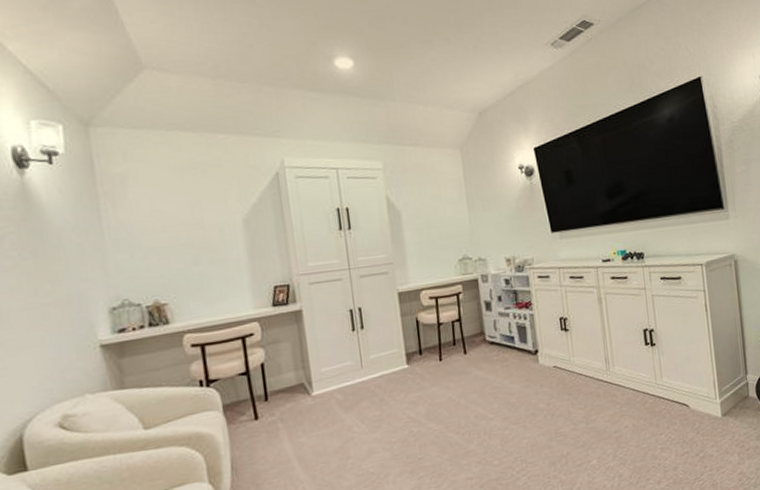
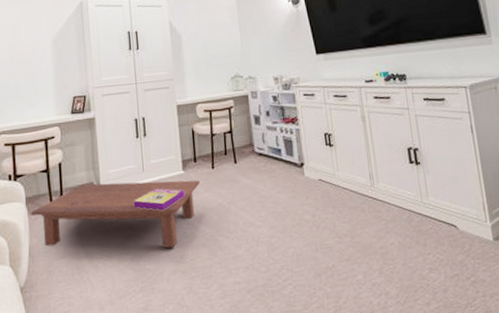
coffee table: none [229,374,427,458] -> present [30,180,201,248]
decorative box: none [351,385,410,409] -> present [133,188,184,210]

